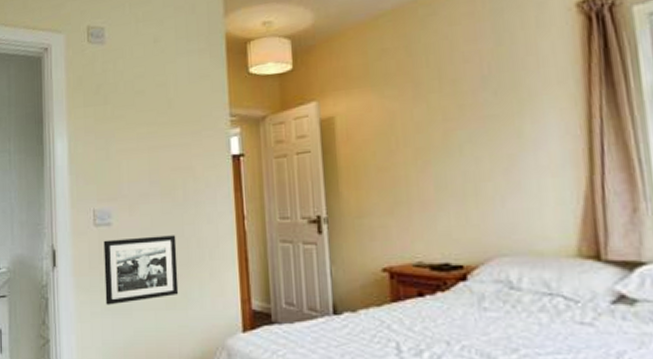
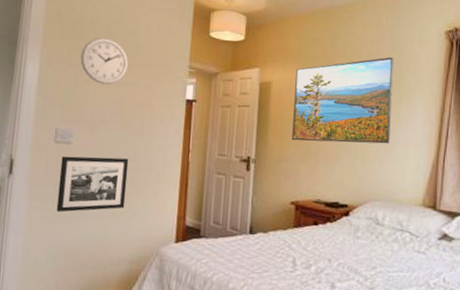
wall clock: none [108,97,161,152] -> present [80,37,129,85]
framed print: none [365,53,513,188] -> present [292,56,394,144]

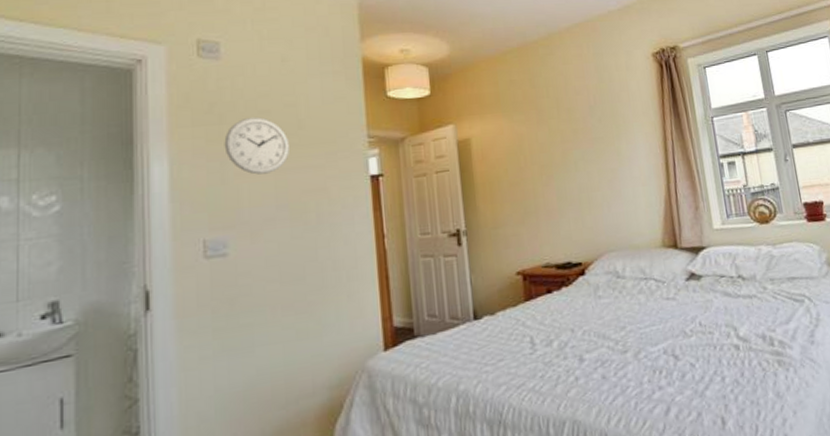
picture frame: present [56,156,129,212] -> none [217,260,312,346]
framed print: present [292,56,394,144] -> none [497,89,615,201]

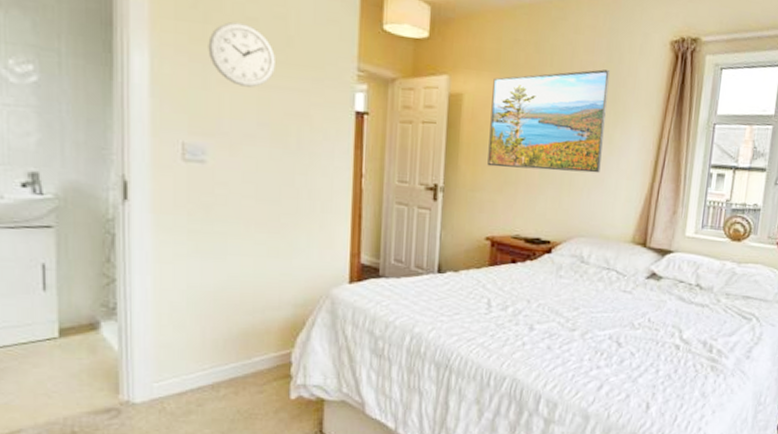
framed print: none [497,89,615,201] -> present [487,69,610,174]

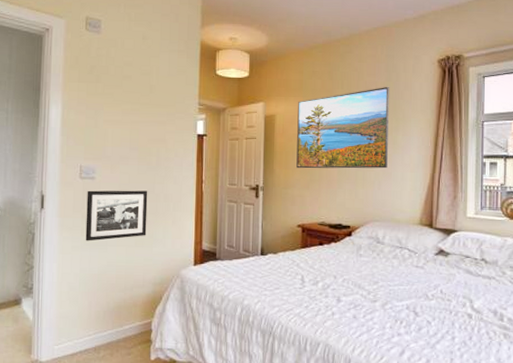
picture frame: none [193,178,285,248] -> present [85,190,148,241]
wall clock: present [208,21,277,88] -> none [98,79,143,123]

